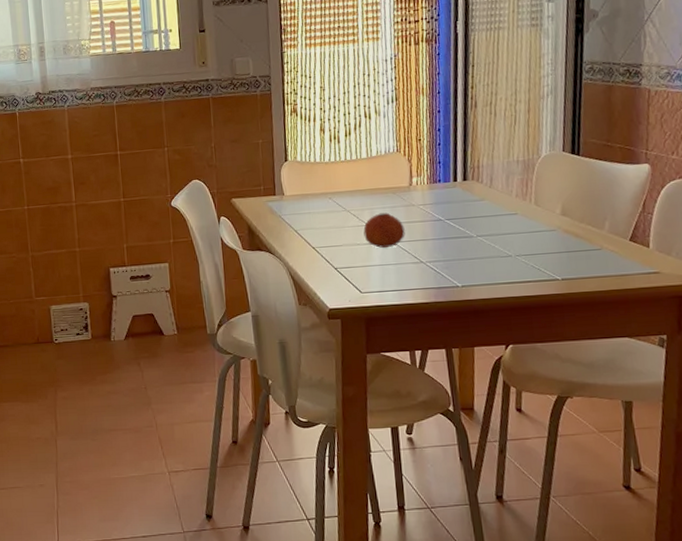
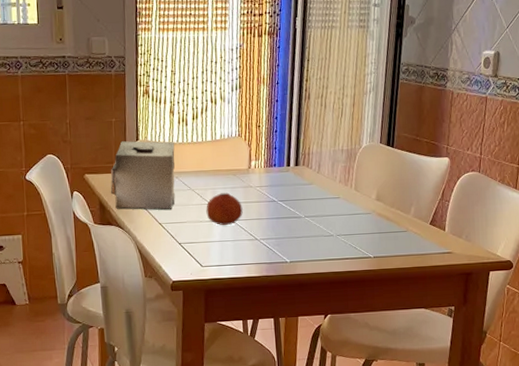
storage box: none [258,160,329,234] -> present [110,141,175,211]

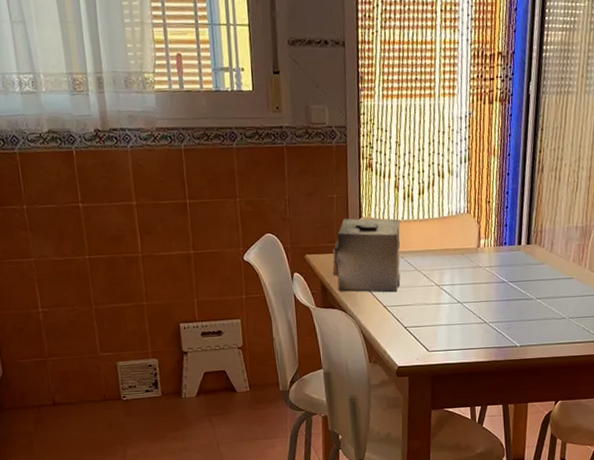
fruit: present [206,192,243,226] -> none [433,273,471,309]

